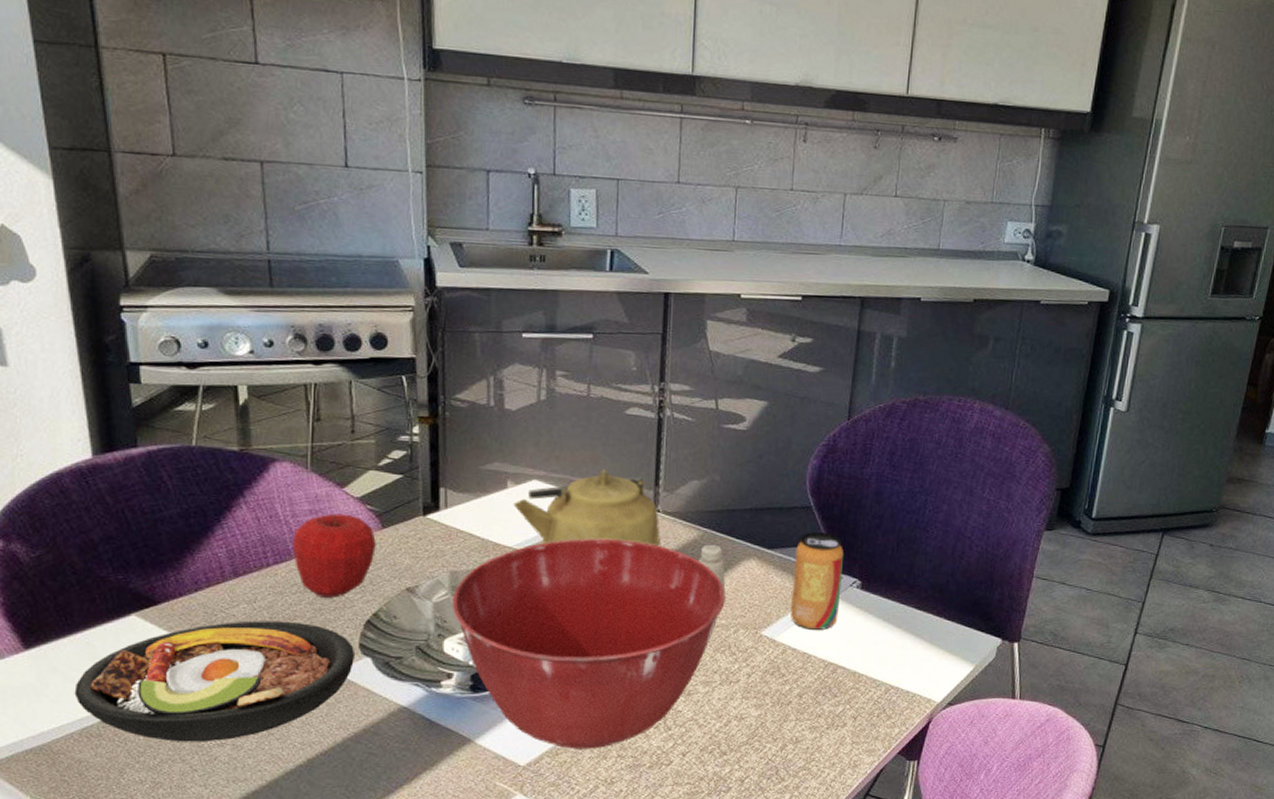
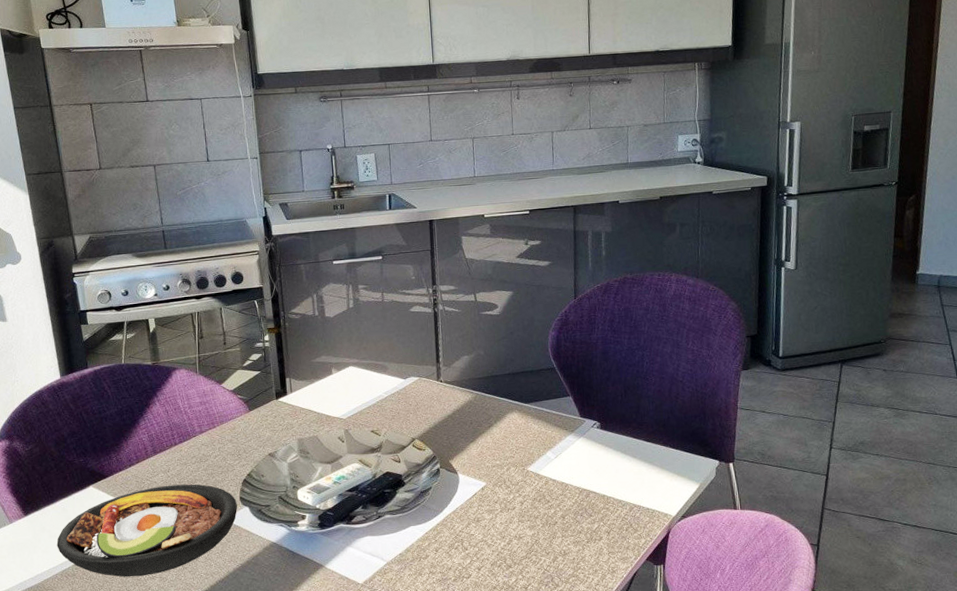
apple: present [293,513,376,598] -> none [191,403,246,465]
mixing bowl: present [451,538,726,749] -> none [301,405,498,569]
kettle: present [513,469,661,547] -> none [337,354,446,414]
saltshaker: present [698,544,726,596] -> none [474,403,497,442]
beverage can: present [791,532,843,630] -> none [546,387,586,464]

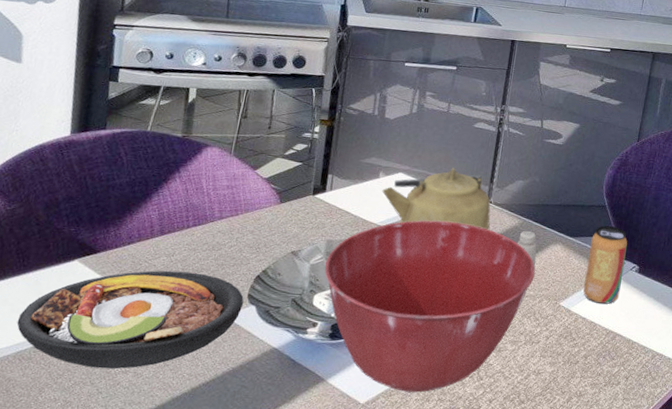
mixing bowl: none [301,405,498,569] -> present [324,220,535,393]
kettle: none [337,354,446,414] -> present [382,168,491,230]
saltshaker: none [474,403,497,442] -> present [517,230,537,272]
beverage can: none [546,387,586,464] -> present [583,225,627,304]

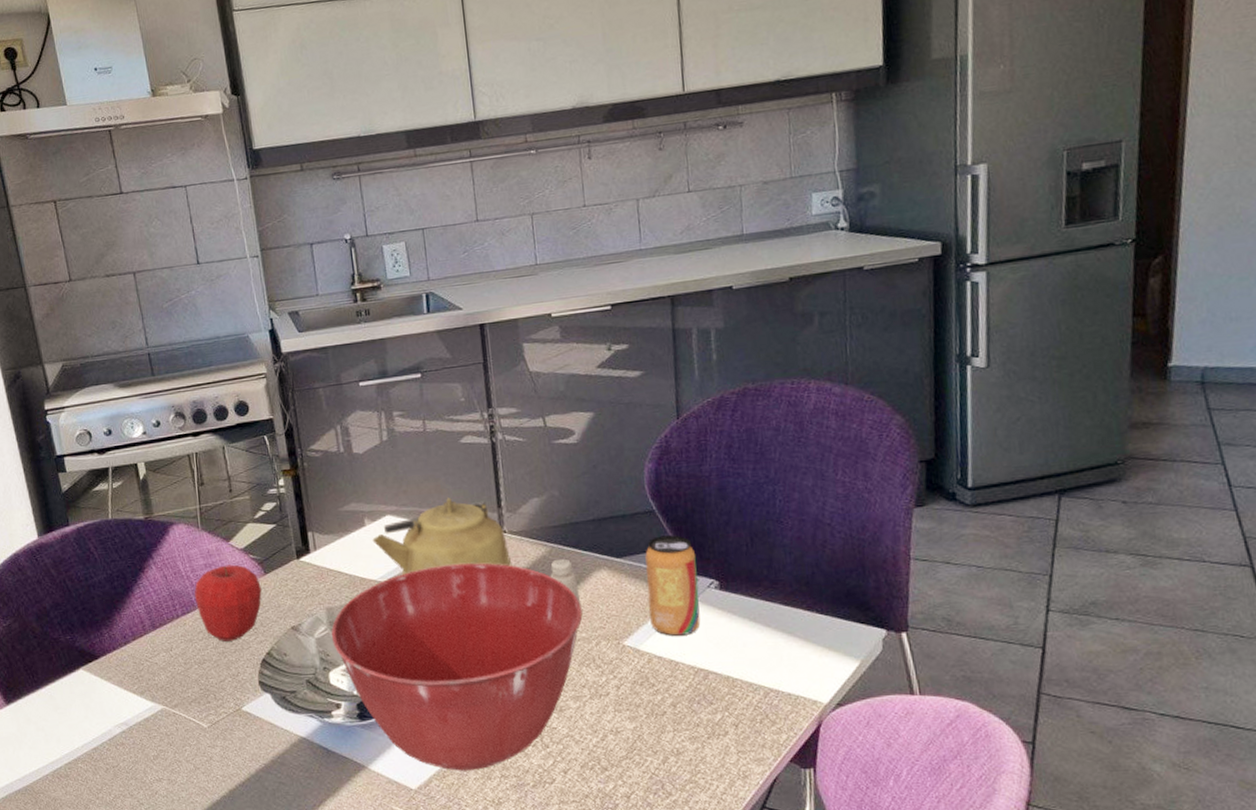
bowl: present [16,270,244,369] -> none [45,665,257,779]
apple: none [209,189,274,256] -> present [194,564,262,642]

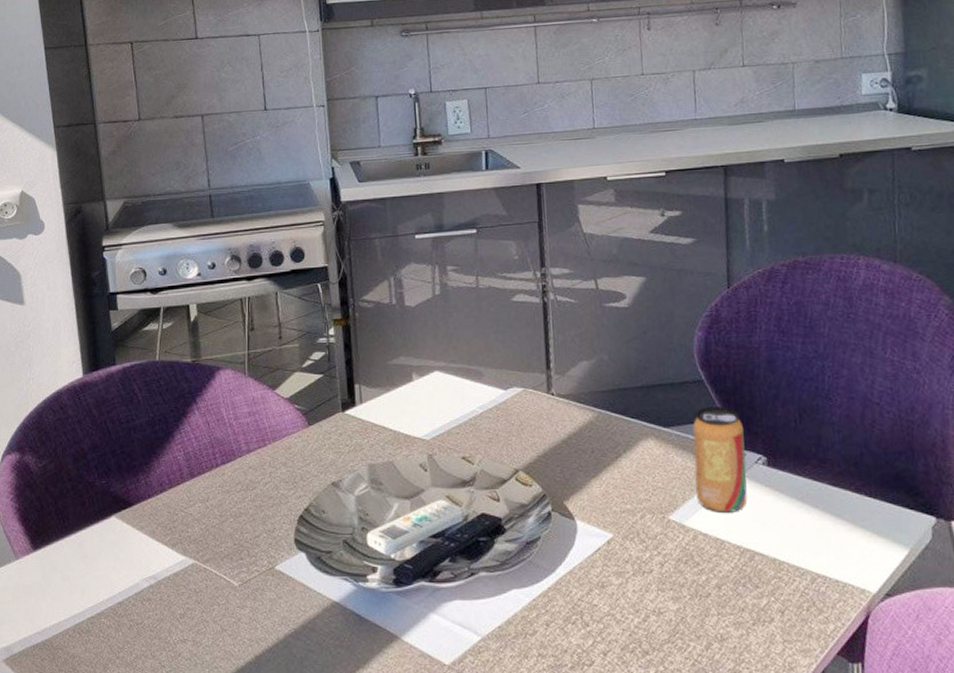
apple: present [194,564,262,642] -> none [236,414,304,495]
mixing bowl: present [331,563,583,771] -> none [371,425,628,647]
kettle: present [372,498,512,575] -> none [419,356,559,434]
saltshaker: present [550,558,582,609] -> none [596,425,627,479]

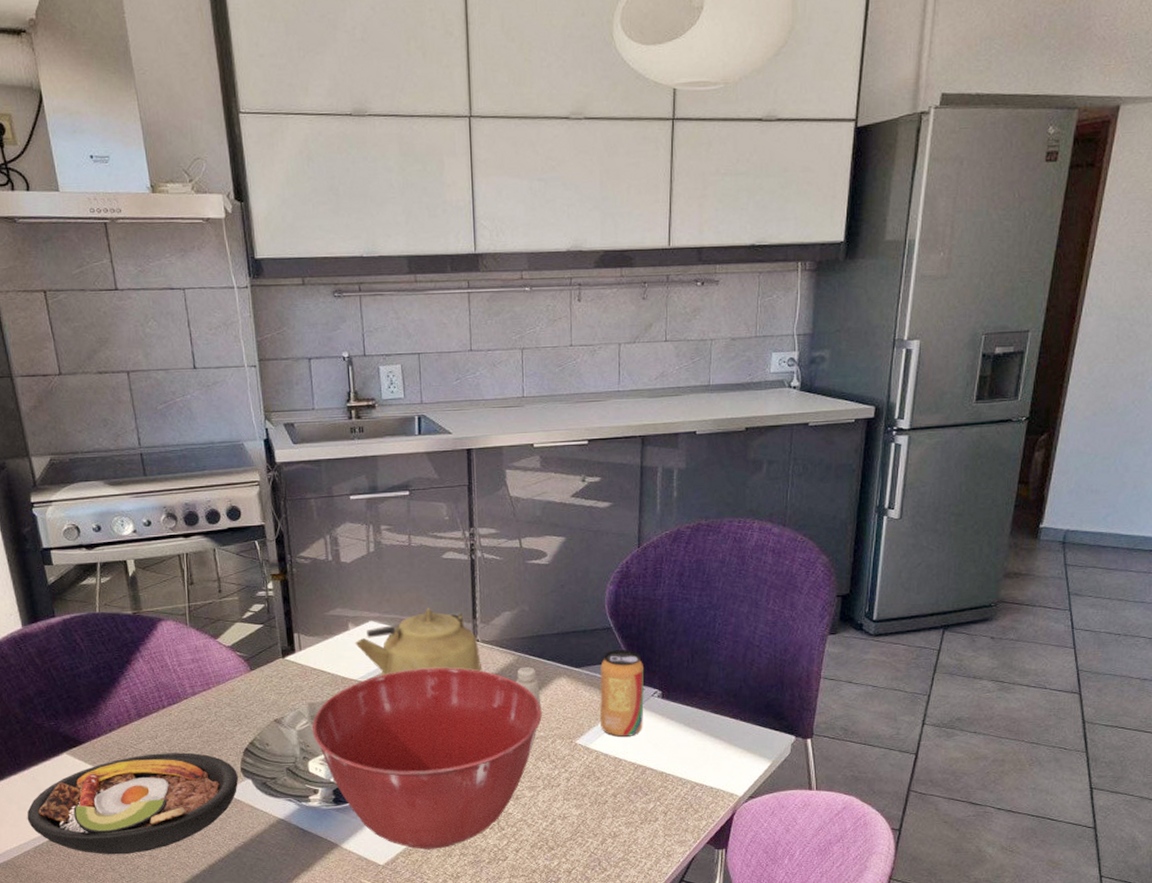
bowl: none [69,519,292,638] -> present [27,752,239,855]
mixing bowl: none [371,425,628,647] -> present [312,667,542,850]
kettle: none [419,356,559,434] -> present [355,608,483,676]
saltshaker: none [596,425,627,479] -> present [516,666,542,711]

